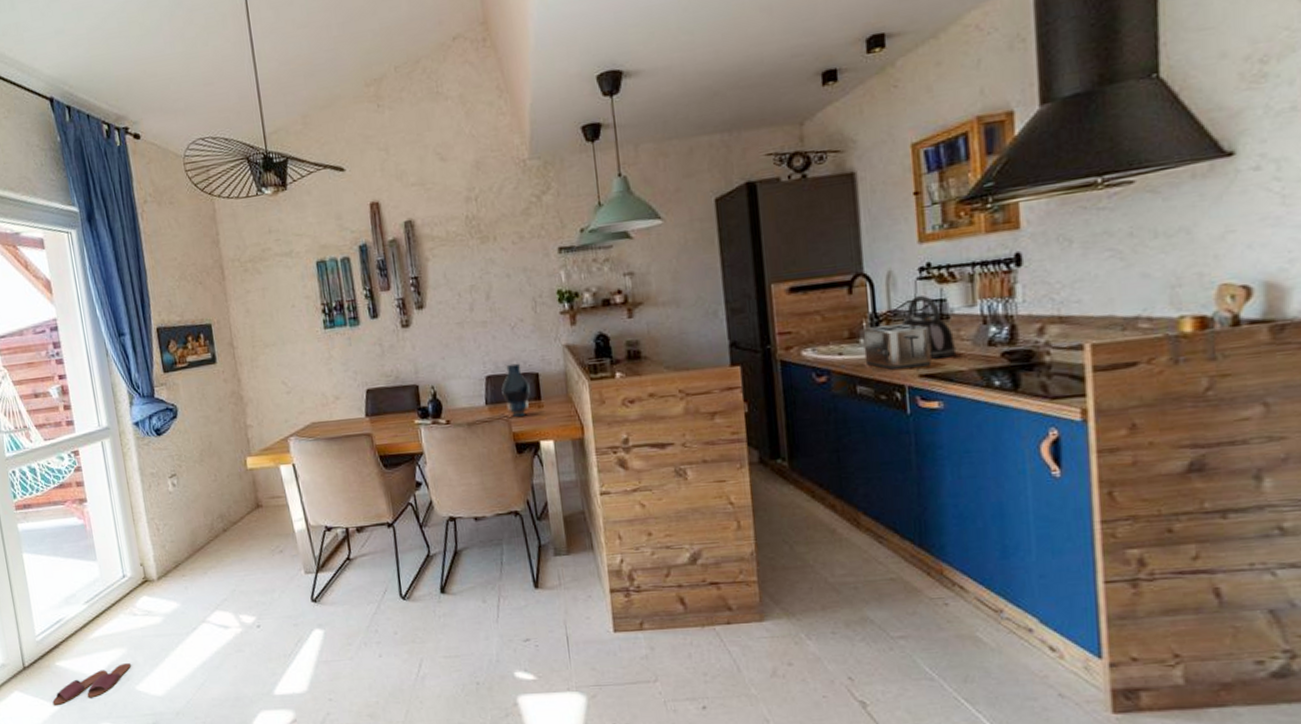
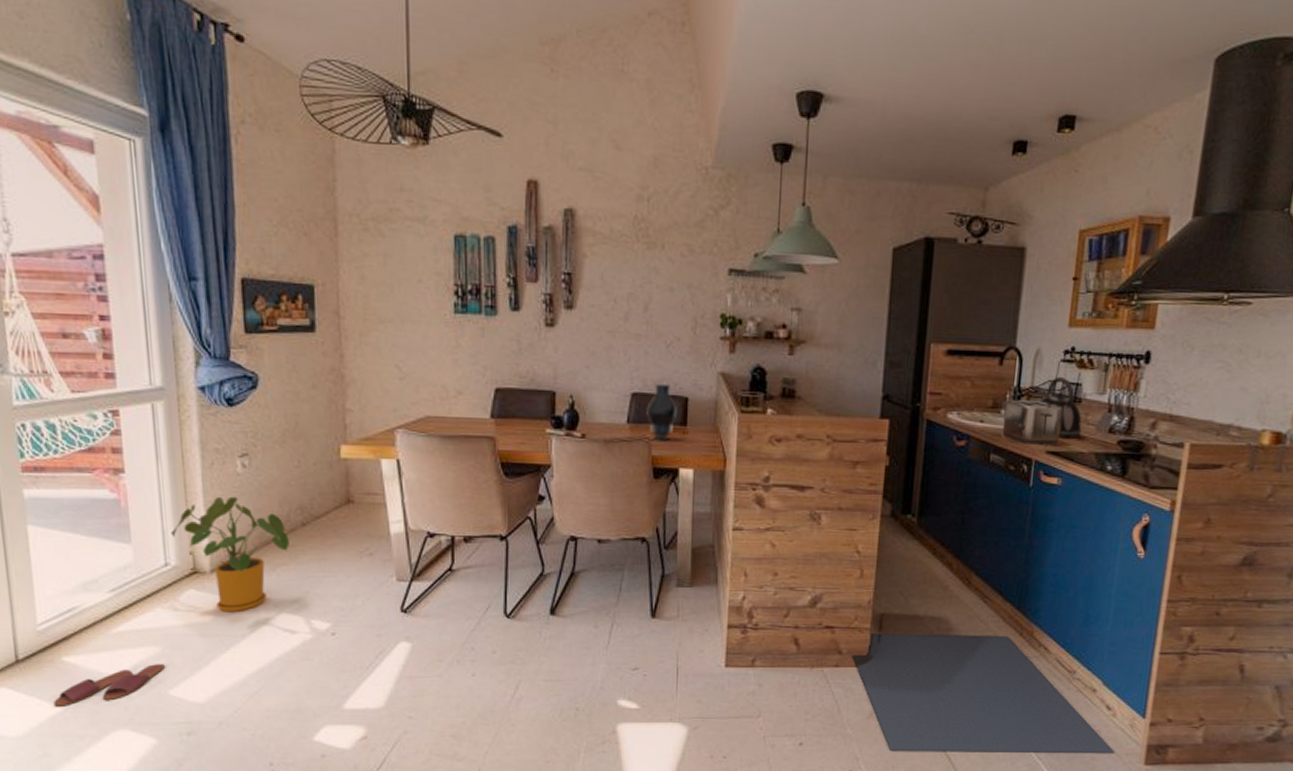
house plant: none [125,512,216,614] -> present [171,496,289,613]
door mat: none [742,576,1072,711] -> present [851,633,1115,753]

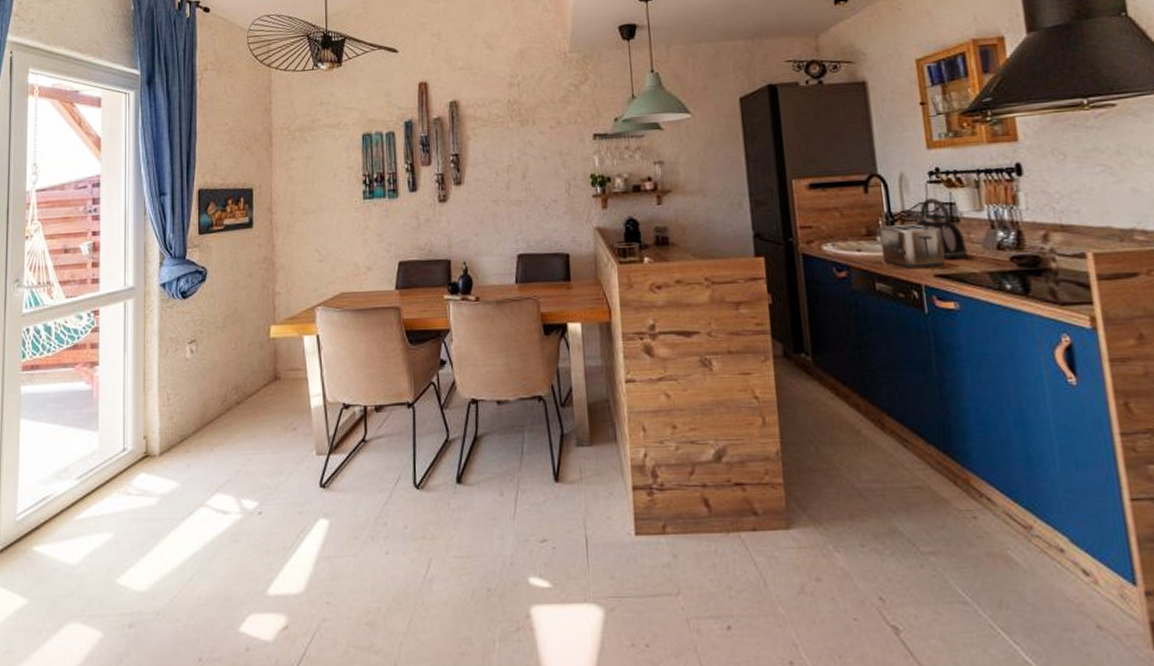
slippers: present [53,664,166,706] -> none [21,551,116,598]
house plant: present [171,496,289,613] -> none [130,380,225,495]
vase: present [646,383,677,441] -> none [532,243,560,298]
door mat: present [851,633,1115,753] -> none [767,485,1111,636]

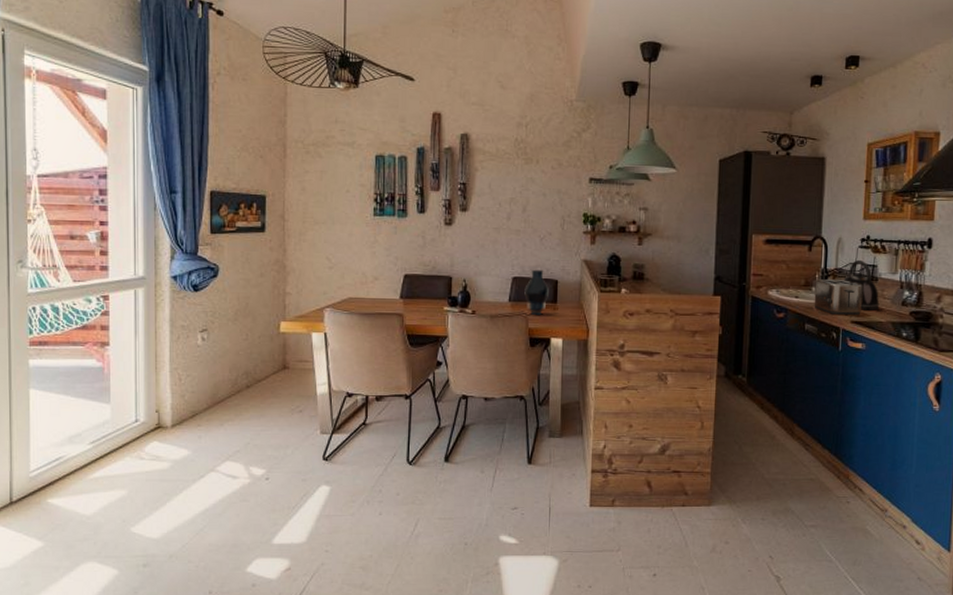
vase: none [532,243,560,298] -> present [524,269,549,316]

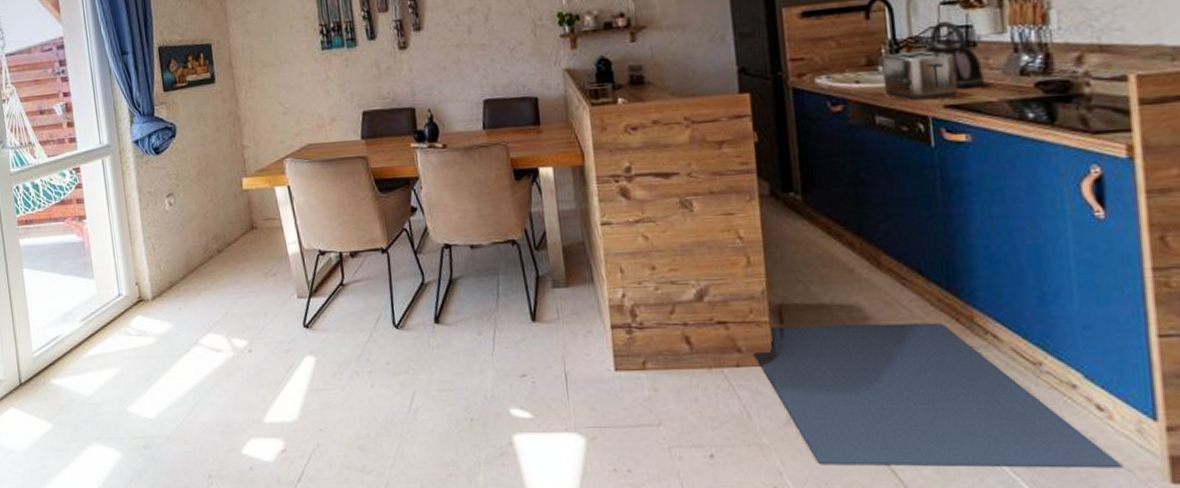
vase: present [524,269,549,316] -> none [499,87,529,143]
door mat: none [695,477,926,583] -> present [752,322,1124,467]

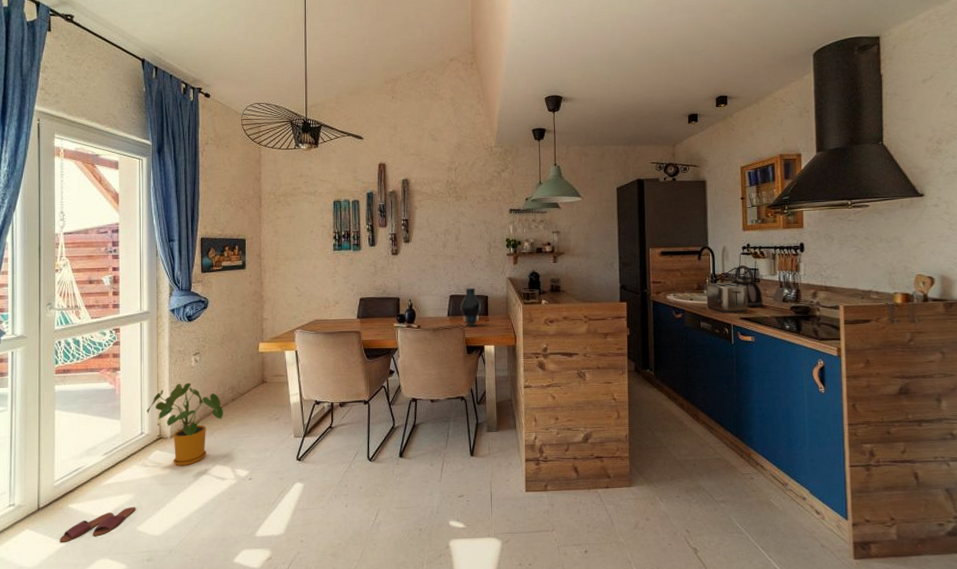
slippers: none [46,384,124,423] -> present [59,507,137,542]
house plant: none [121,231,210,335] -> present [147,383,223,466]
vase: none [499,87,529,143] -> present [460,288,481,327]
door mat: present [752,322,1124,467] -> none [617,457,829,555]

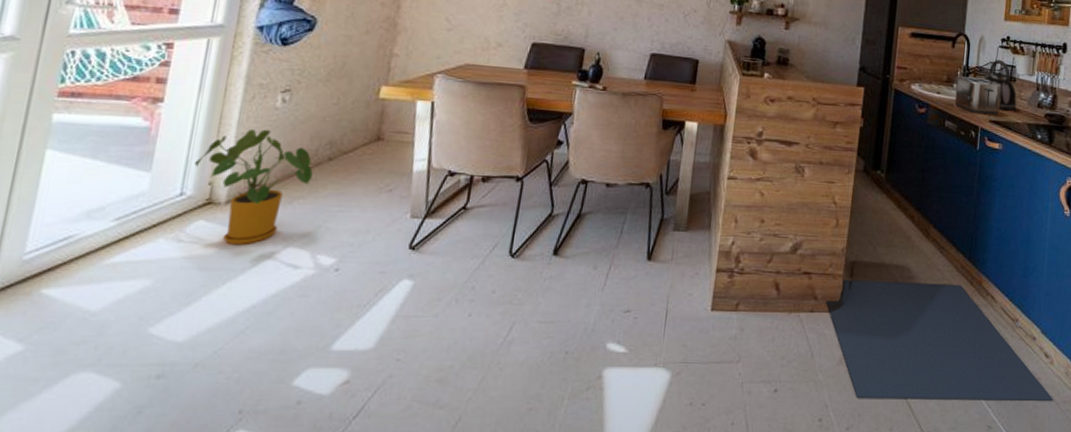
slippers: present [59,507,137,542] -> none [16,298,153,345]
vase: present [460,288,481,327] -> none [661,47,688,97]
door mat: none [617,457,829,555] -> present [825,280,1054,401]

